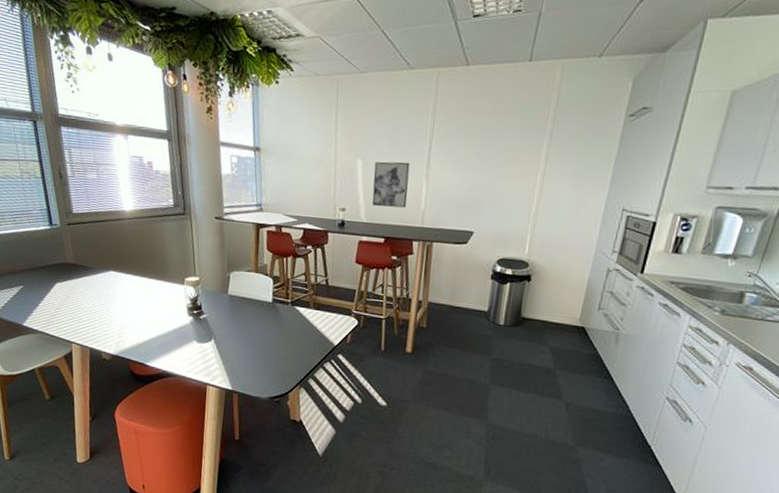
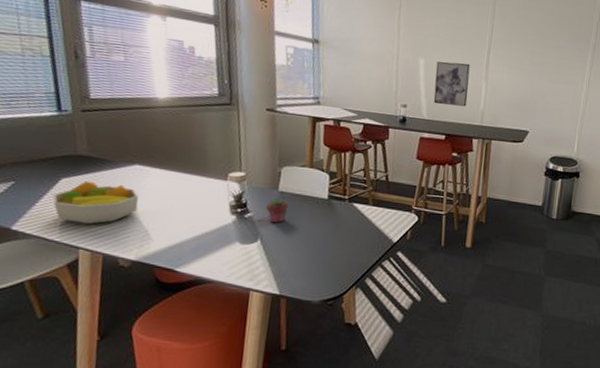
fruit bowl: none [50,285,114,323] -> present [52,180,139,224]
potted succulent: none [218,299,237,325] -> present [266,196,289,223]

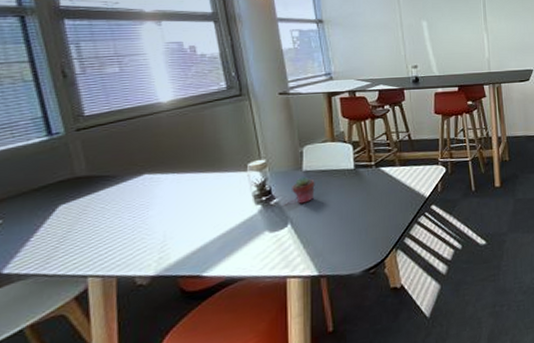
fruit bowl: present [52,180,139,224] -> none [49,198,152,251]
wall art: present [433,61,470,107] -> none [438,19,473,60]

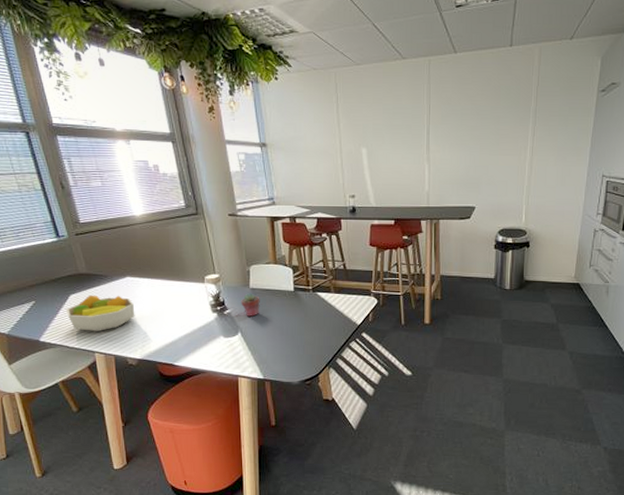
fruit bowl: none [49,198,152,251] -> present [66,295,135,331]

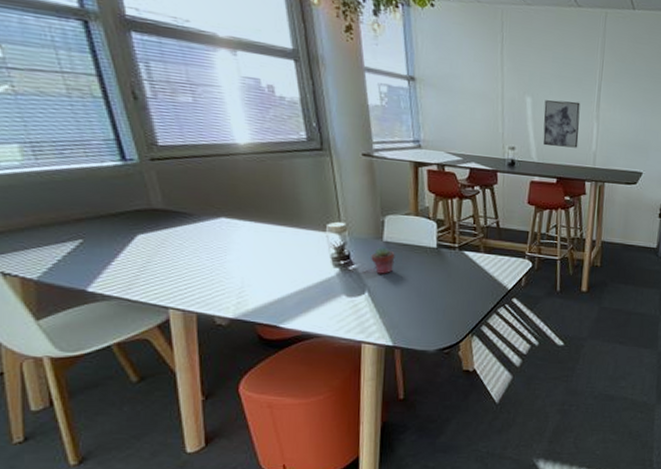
fruit bowl: present [66,295,135,331] -> none [129,236,230,283]
wall art: none [378,147,412,191] -> present [543,100,580,148]

